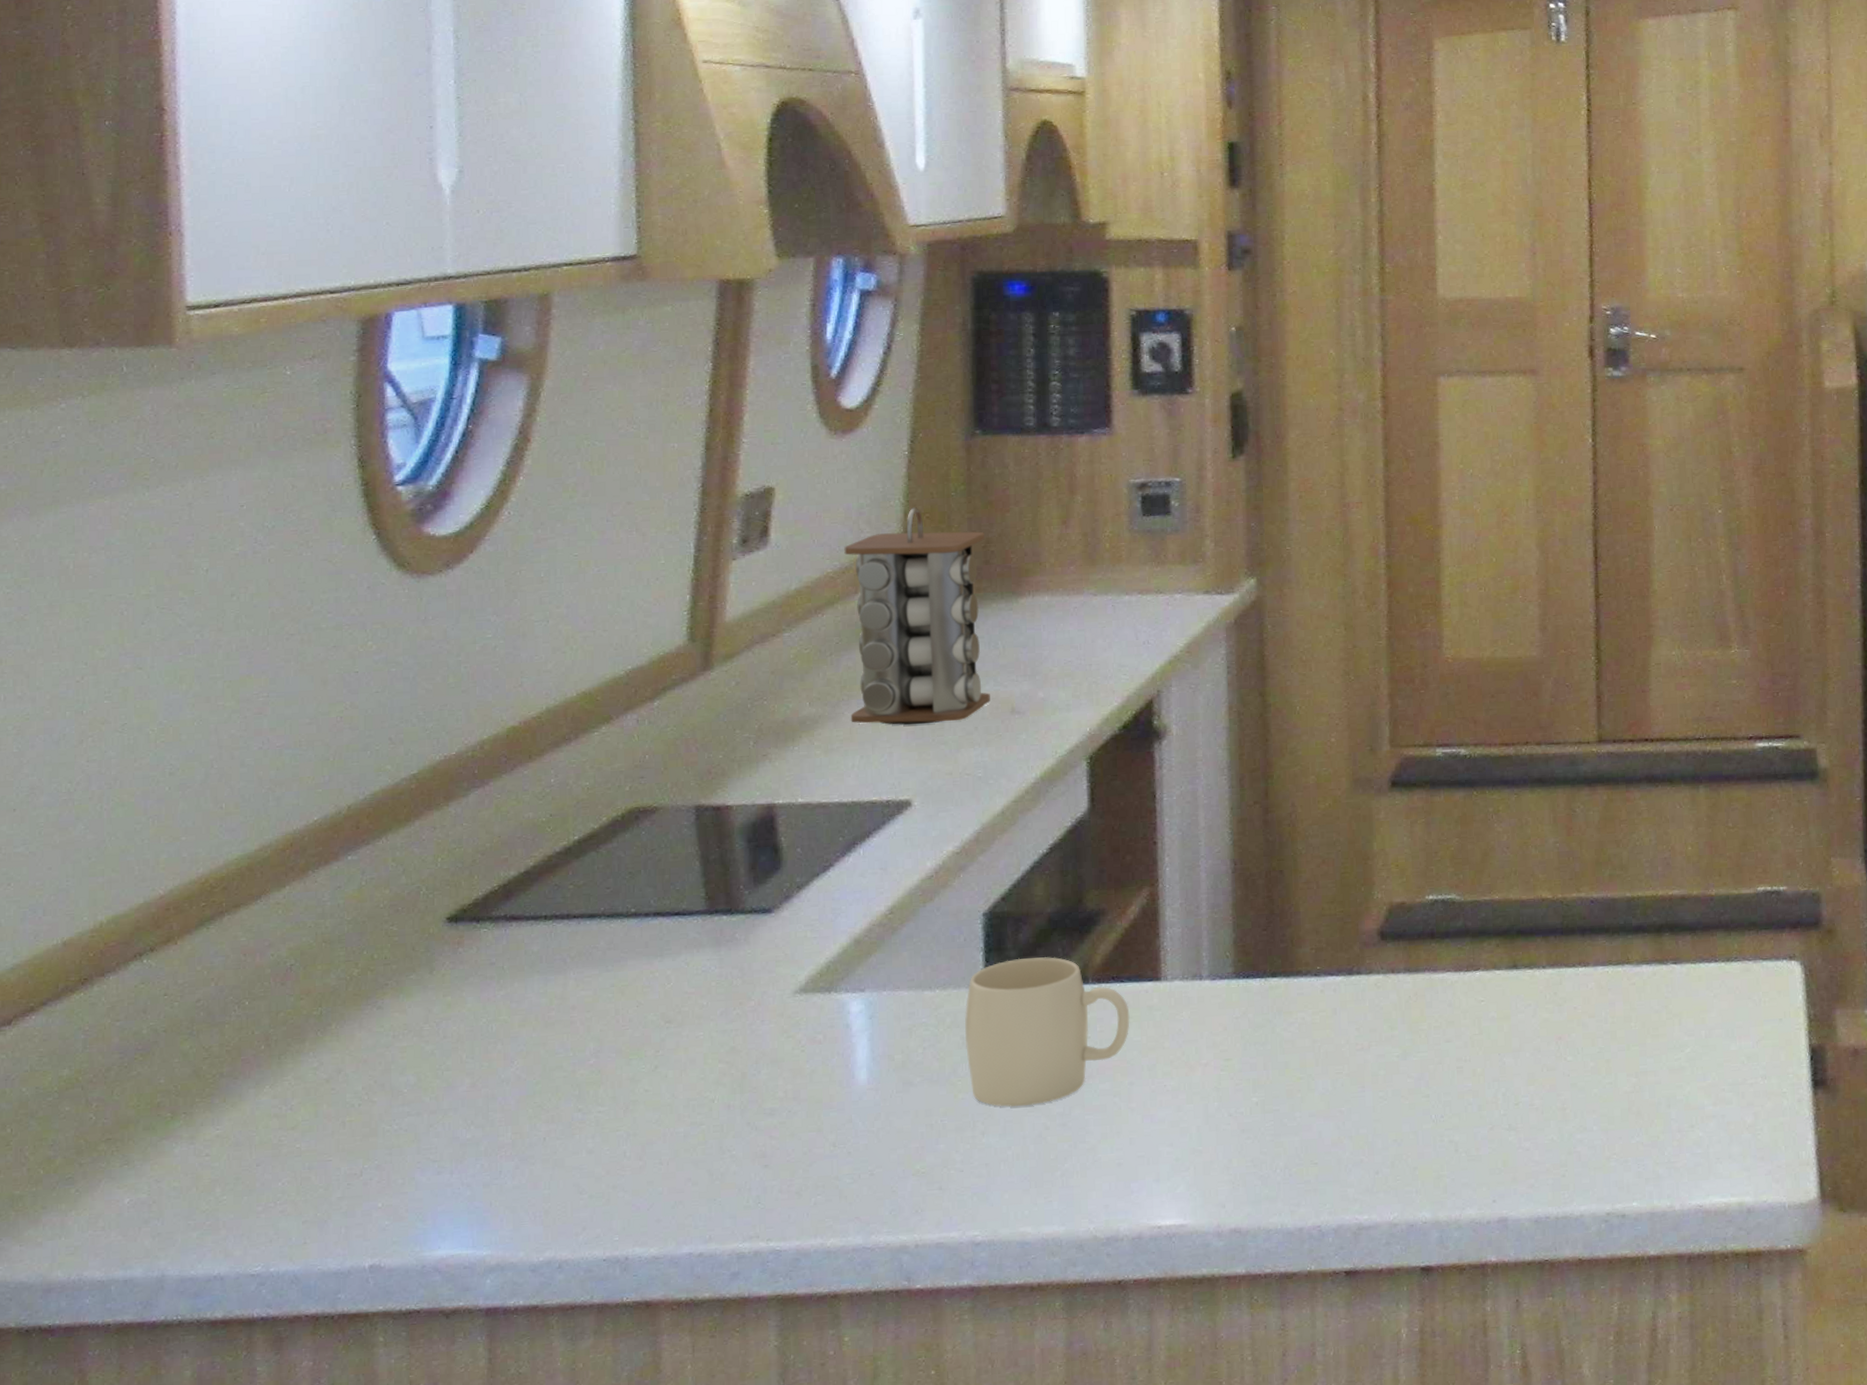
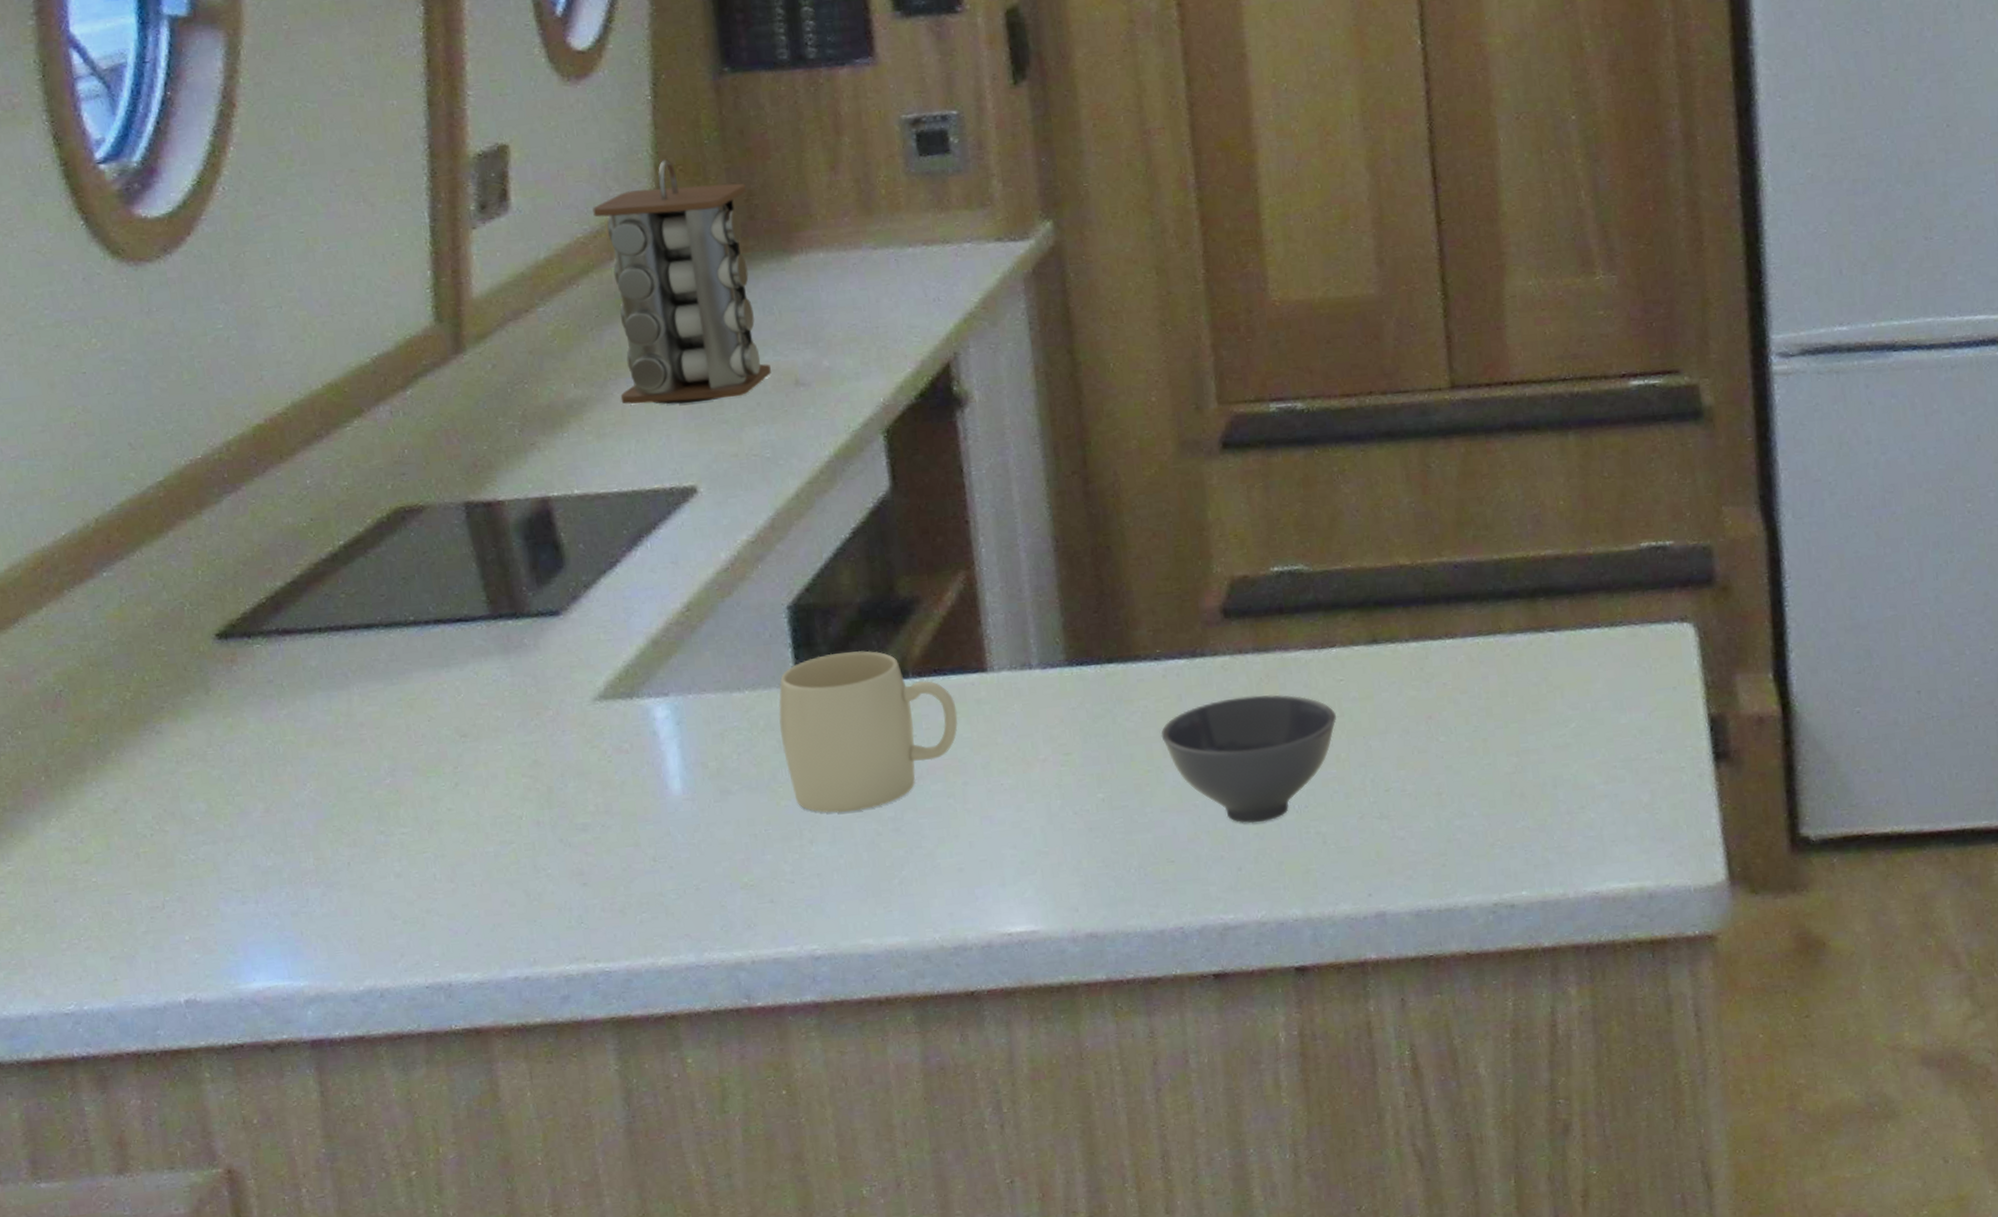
bowl: none [1315,1012,1475,1131] -> present [1161,694,1337,824]

